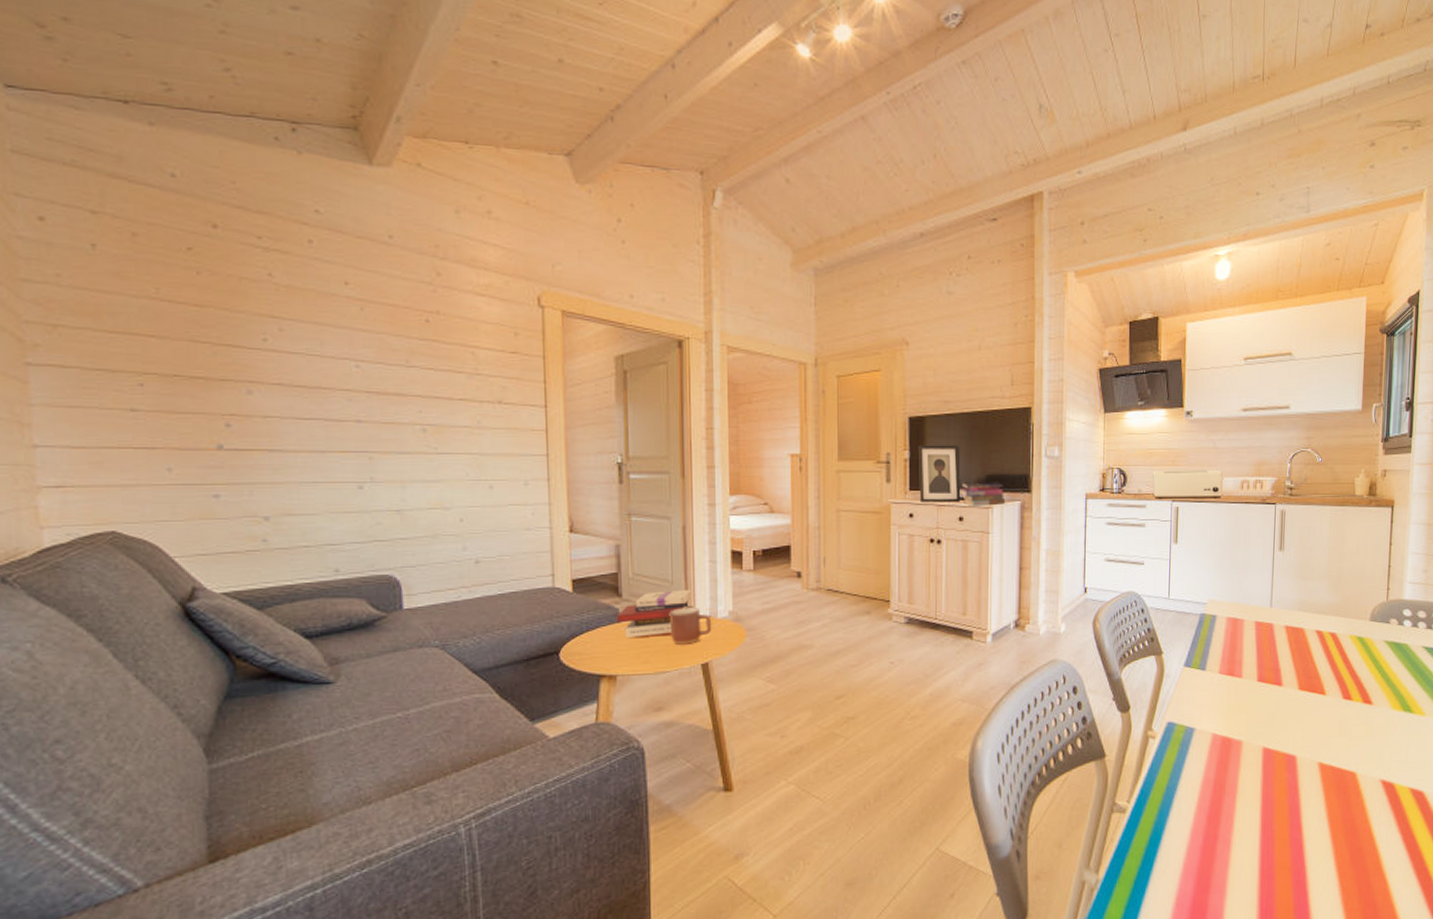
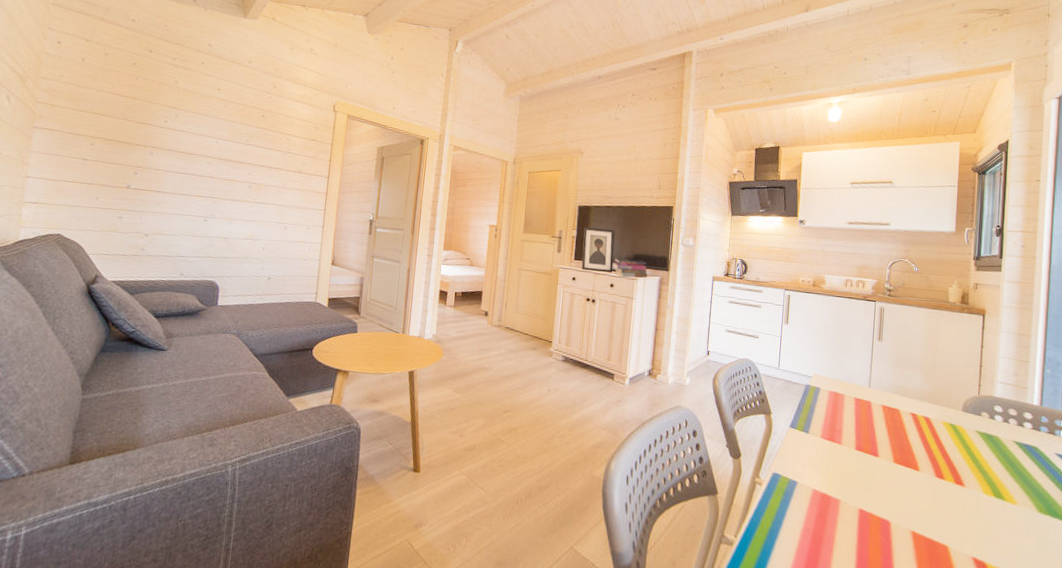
books: present [616,589,694,638] -> none [354,314,410,348]
mug: present [669,607,712,645] -> none [390,328,420,355]
toaster: present [1152,469,1224,500] -> none [768,264,830,293]

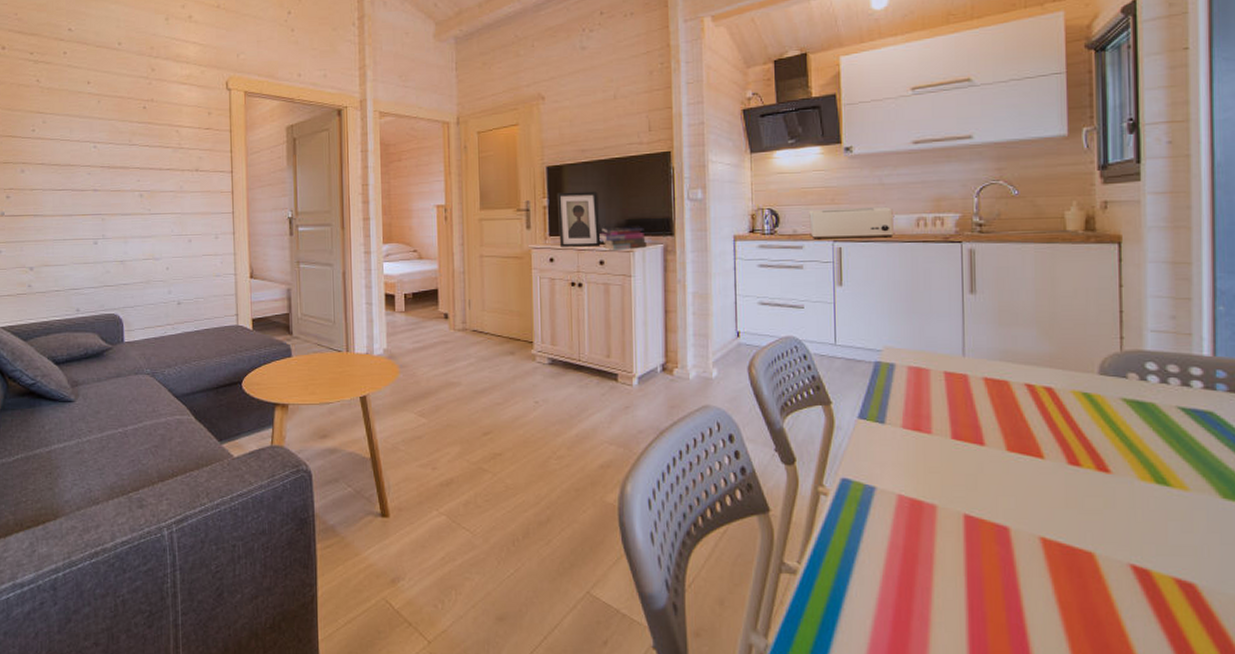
toaster: none [768,264,830,293] -> present [809,206,895,241]

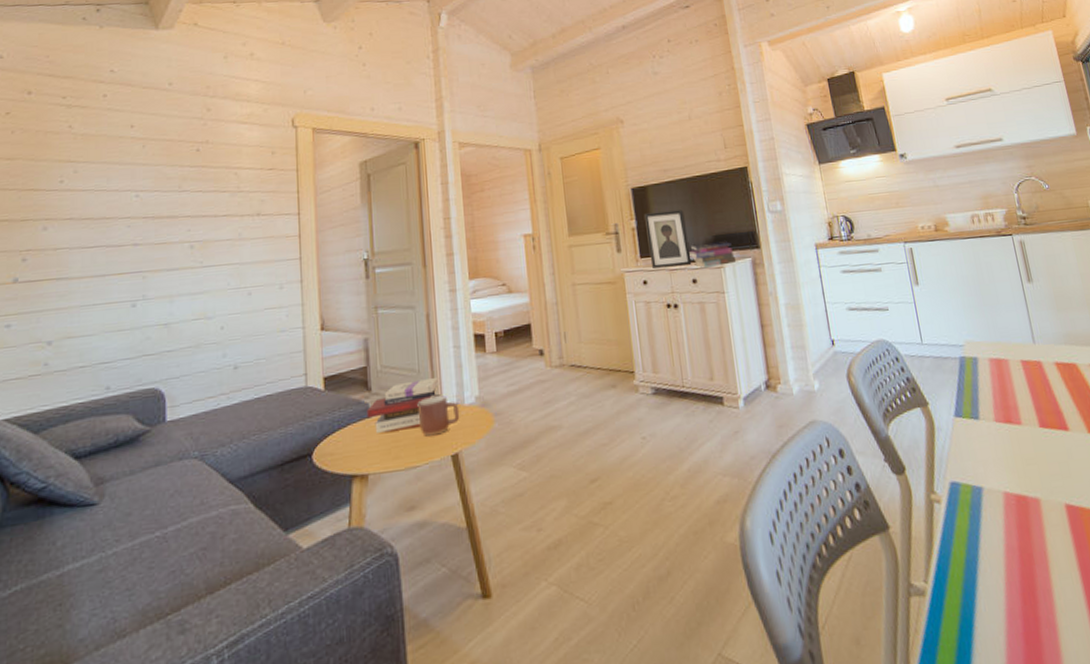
books: none [288,328,353,371] -> present [366,376,441,433]
mug: none [332,345,369,378] -> present [417,395,460,436]
toaster: present [809,206,895,241] -> none [878,206,955,243]

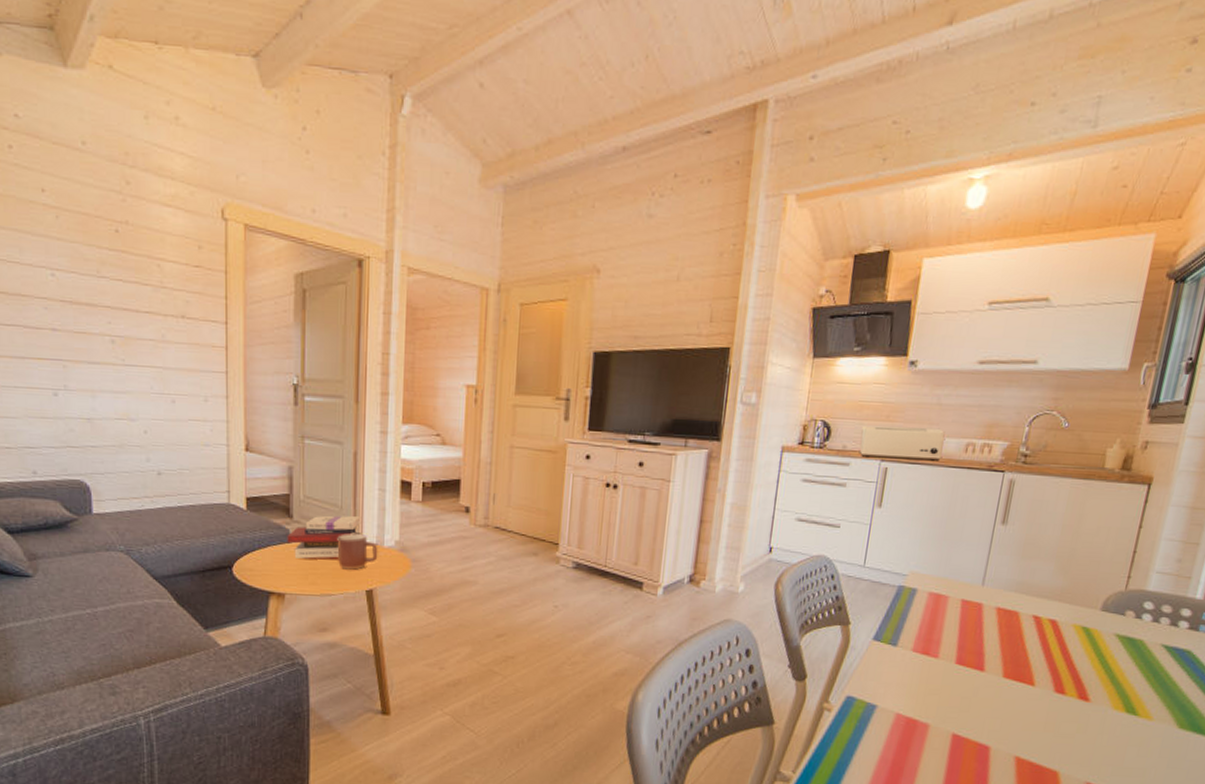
picture frame: present [643,210,692,269] -> none [598,383,645,446]
books: present [689,241,736,269] -> none [642,426,691,453]
toaster: none [878,206,955,243] -> present [858,425,946,462]

